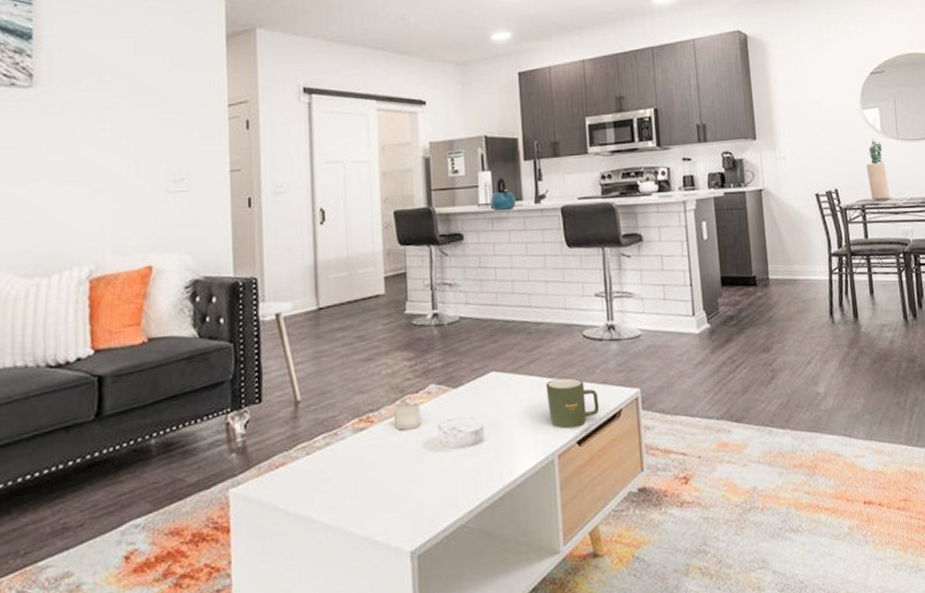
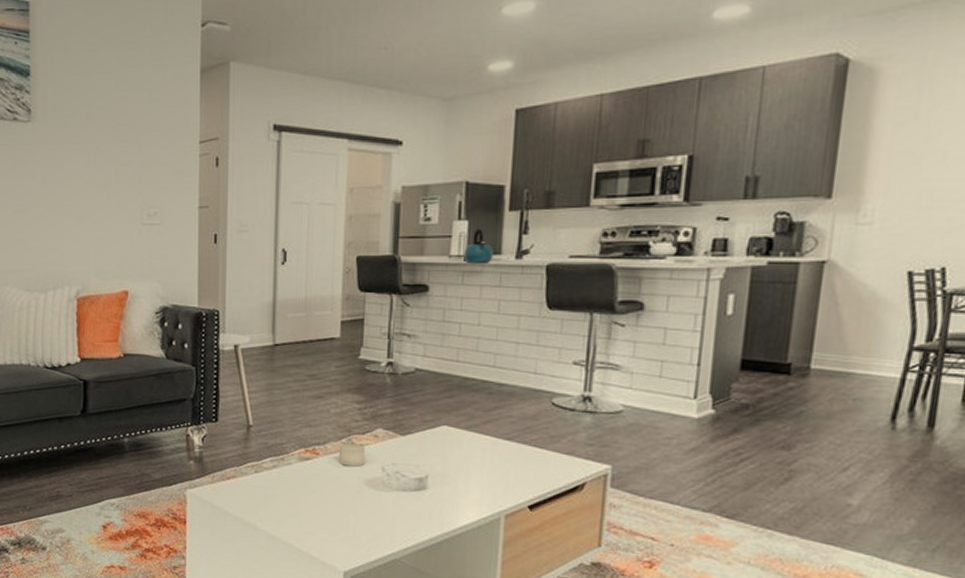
mug: present [545,378,600,431] -> none [500,442,560,494]

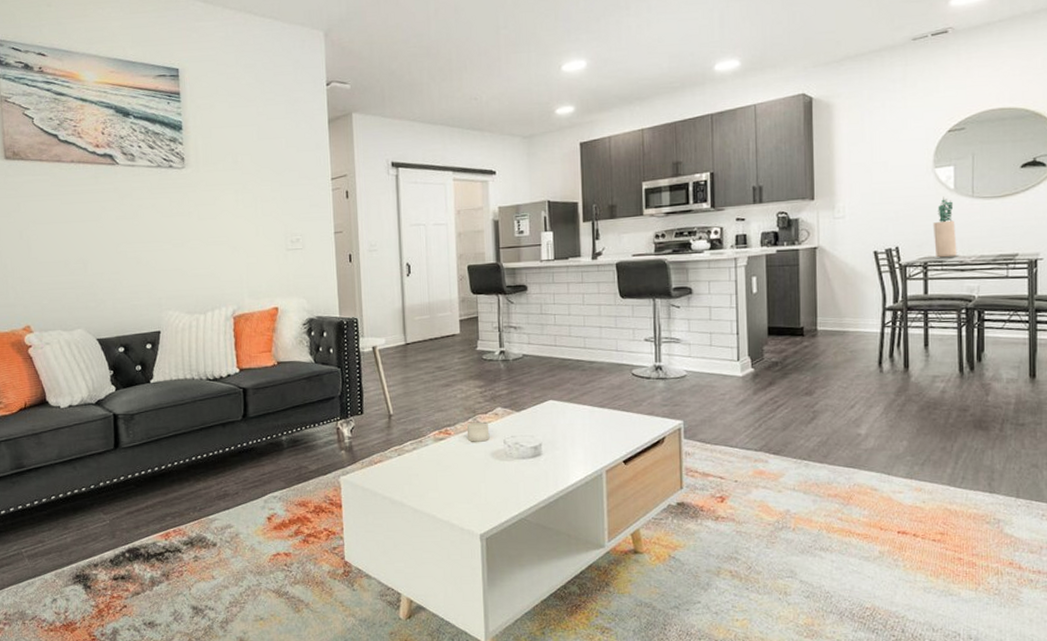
kettle: present [464,228,493,265] -> none [552,237,575,267]

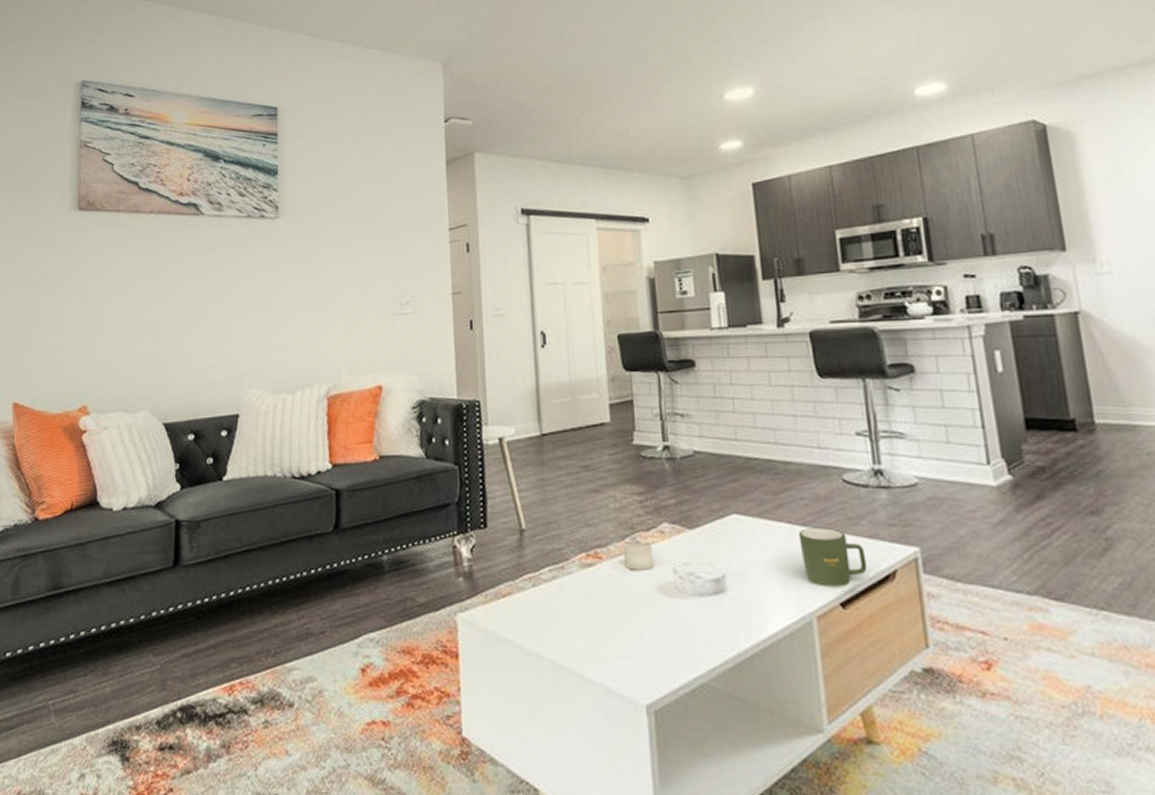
mug: none [597,409,645,451] -> present [798,528,868,589]

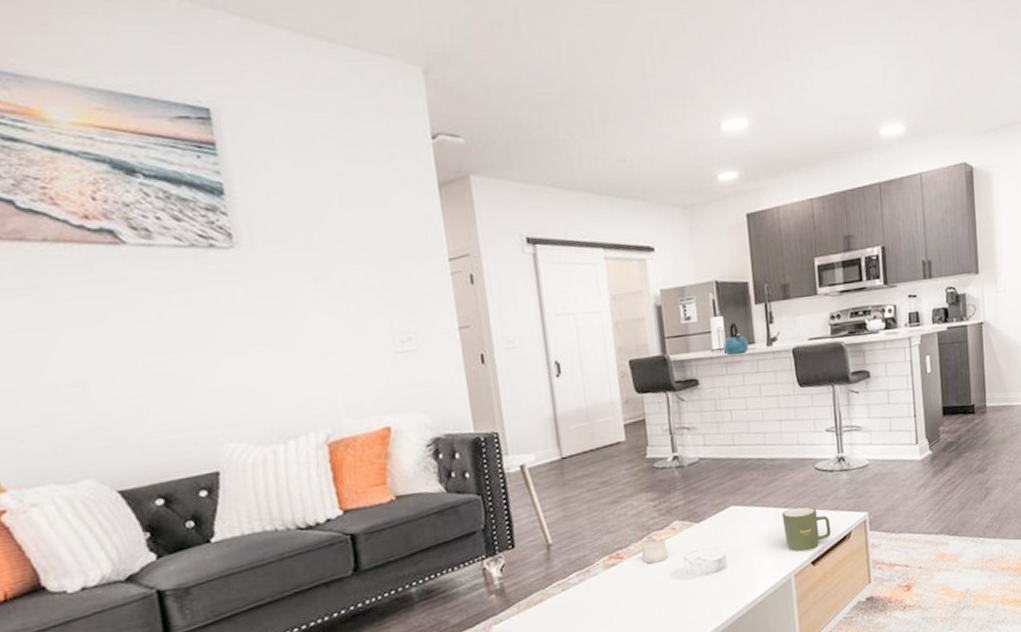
kettle: none [725,298,755,336] -> present [723,322,749,356]

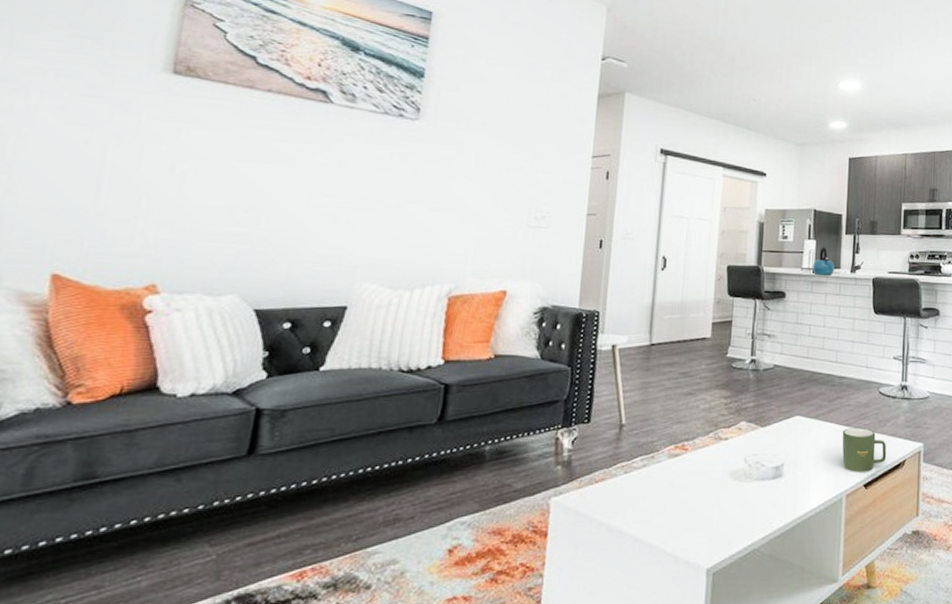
candle: present [640,539,668,564] -> none [705,437,730,460]

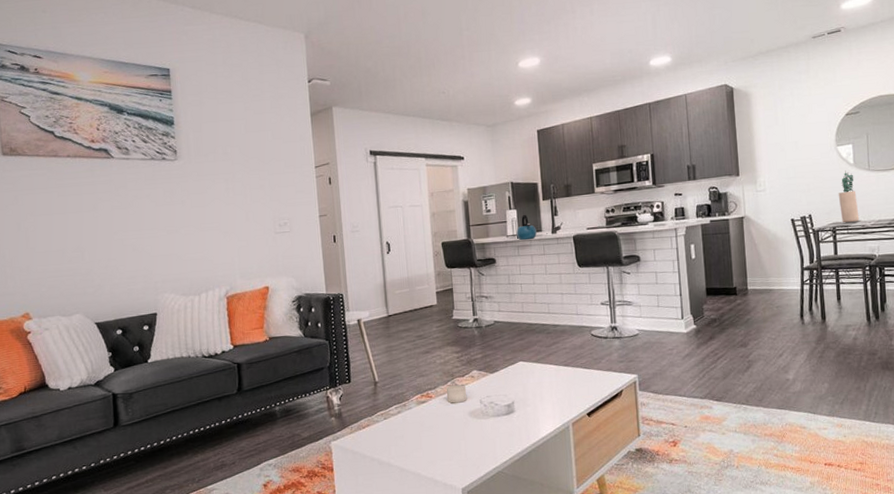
candle: none [705,437,730,460] -> present [446,384,467,404]
mug: present [842,428,887,474] -> none [562,366,605,405]

